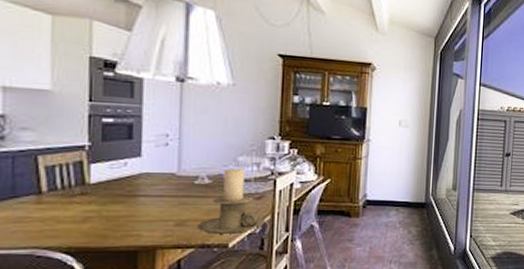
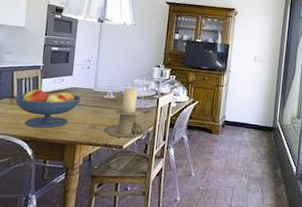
fruit bowl: none [43,178,159,232] -> present [14,89,82,128]

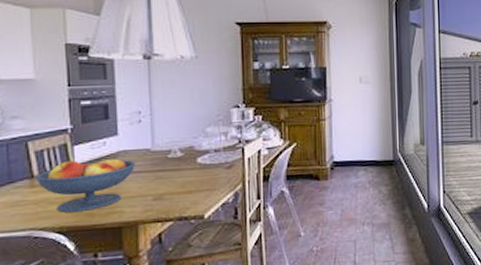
candle holder: present [103,88,149,138] -> none [174,140,237,206]

